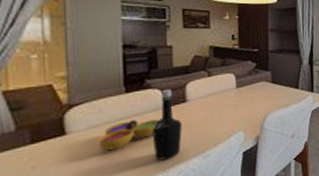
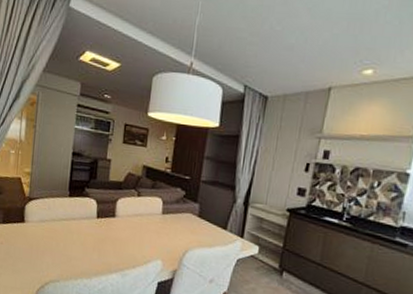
decorative bowl: present [99,119,159,151] -> none [45,222,91,246]
bottle: present [152,89,182,161] -> none [83,200,109,268]

